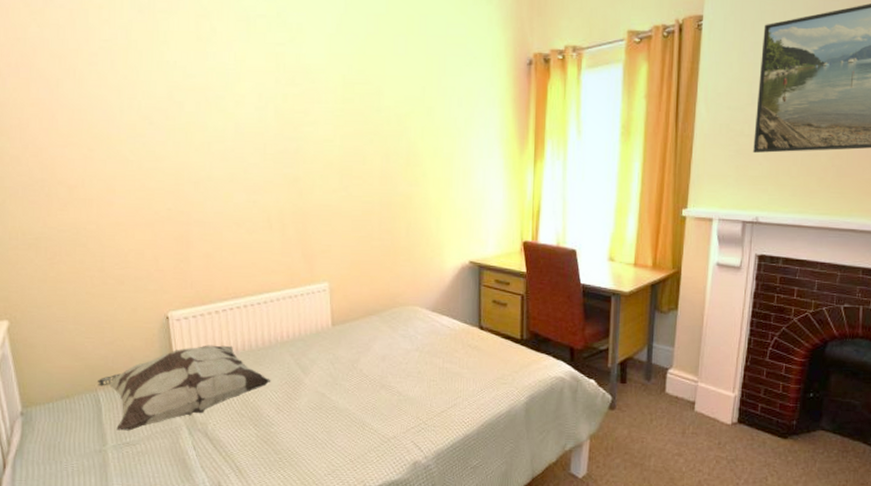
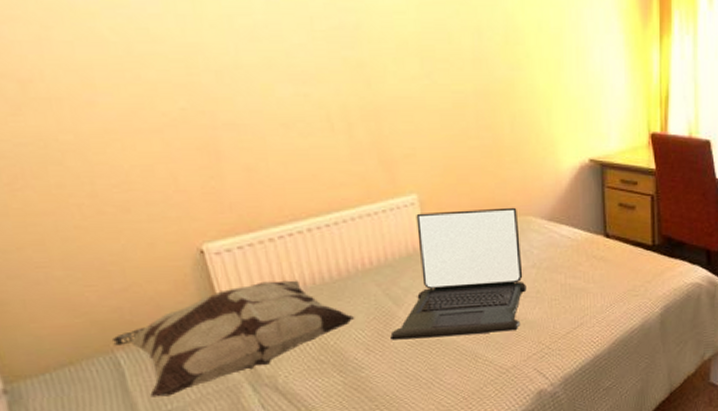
laptop: none [297,298,410,405] -> present [390,207,527,340]

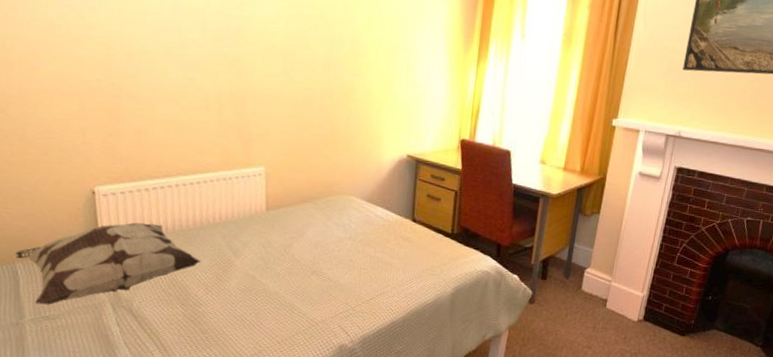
laptop: present [390,207,527,340] -> none [226,182,343,290]

